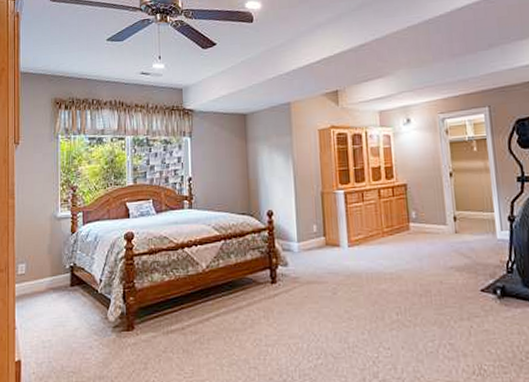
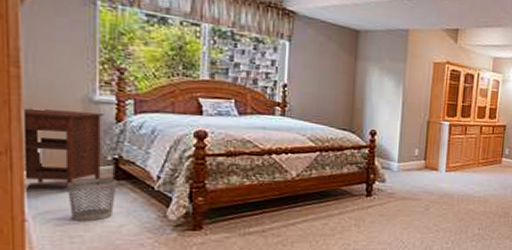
nightstand: none [17,228,64,299] -> present [25,108,104,191]
wastebasket: none [41,285,73,327] -> present [67,178,117,222]

